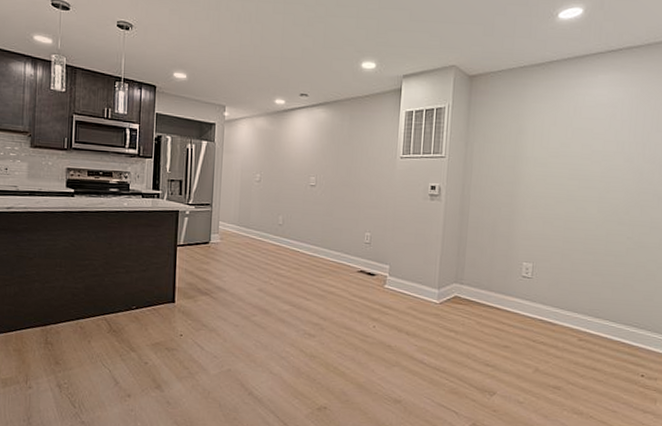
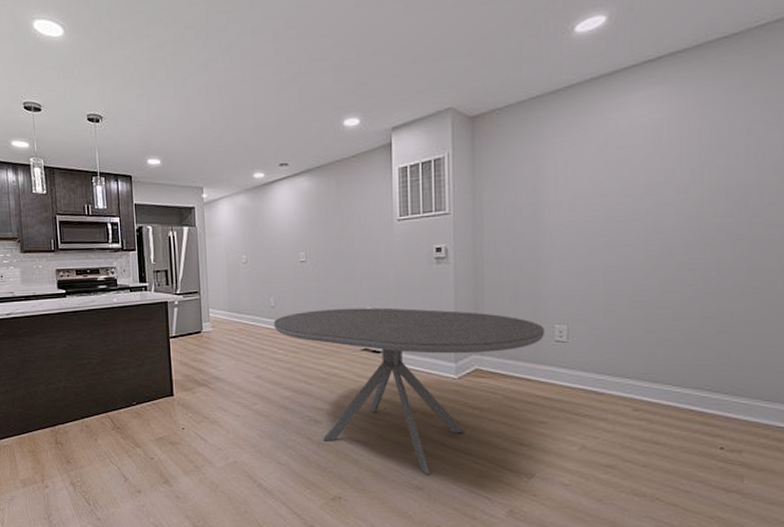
dining table: none [279,231,514,389] -> present [273,307,544,474]

